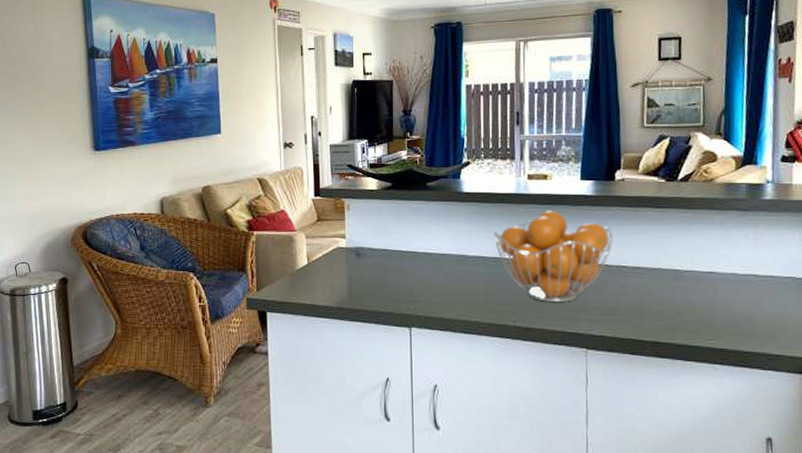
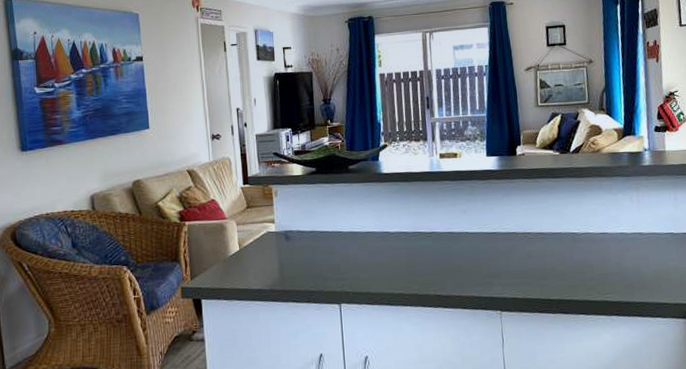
fruit basket: present [493,210,613,302] -> none [412,185,518,270]

